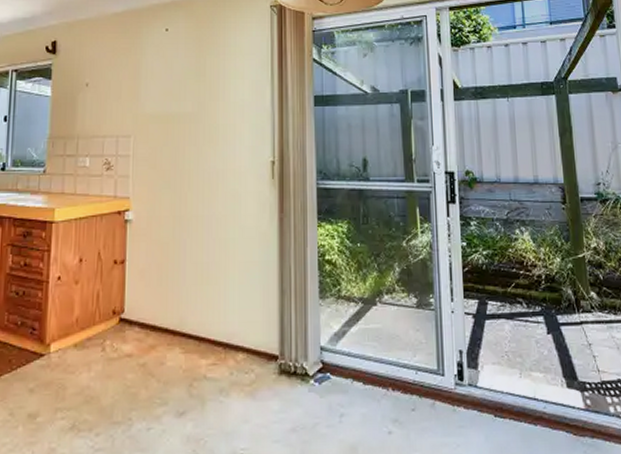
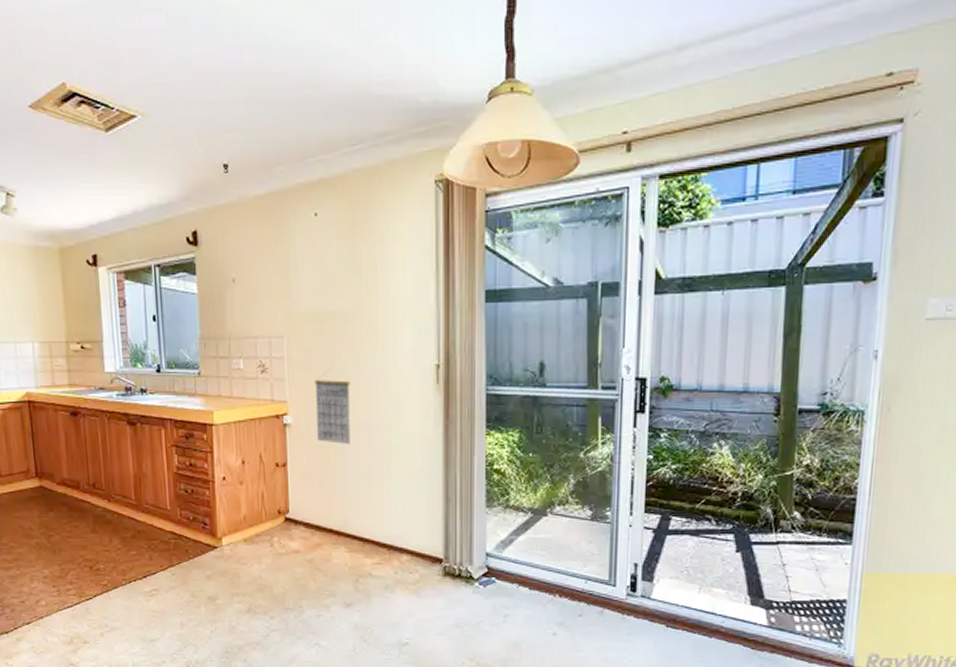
calendar: none [156,171,192,240] -> present [315,374,351,445]

